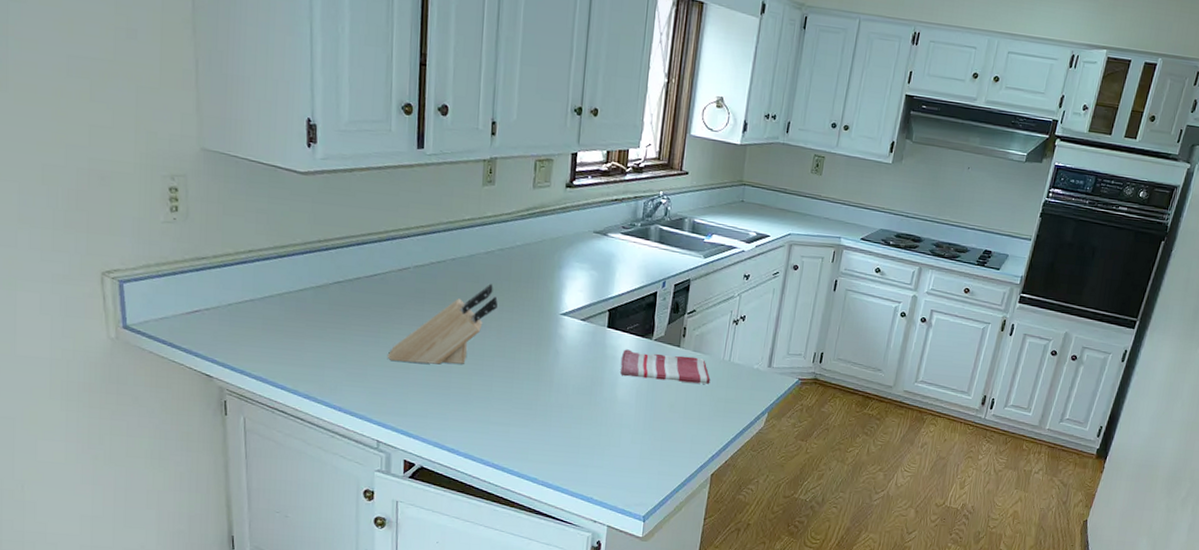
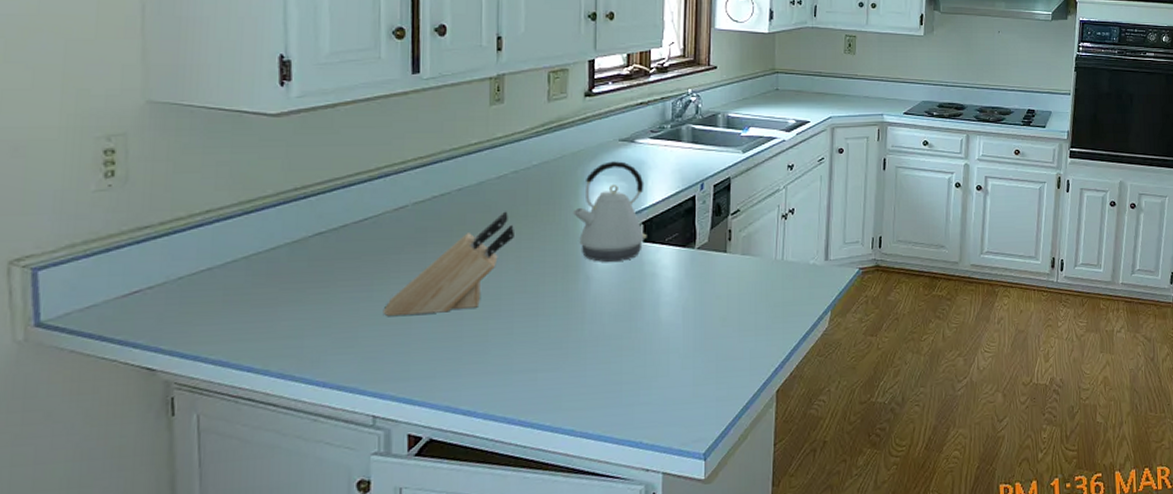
kettle: none [548,250,613,343] -> present [572,161,647,263]
dish towel: present [620,349,711,384] -> none [663,261,764,294]

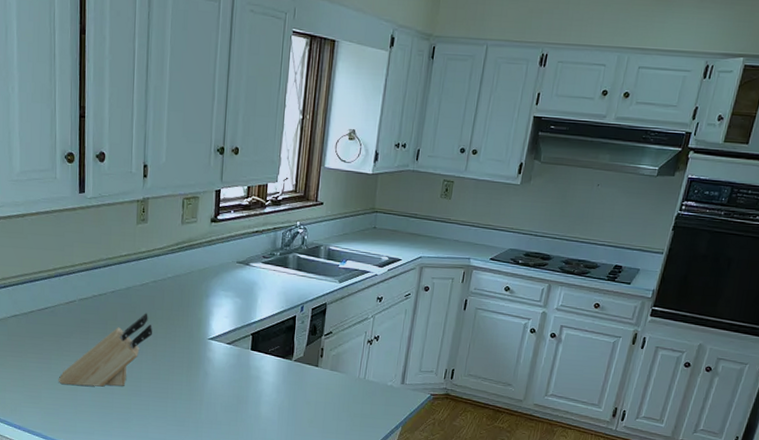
kettle: present [572,161,647,263] -> none [197,280,255,364]

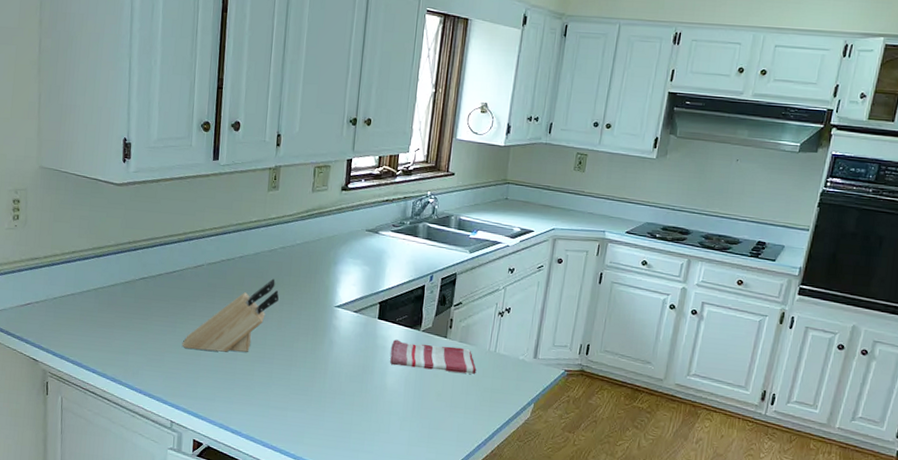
dish towel: none [264,369,347,401] -> present [390,339,477,374]

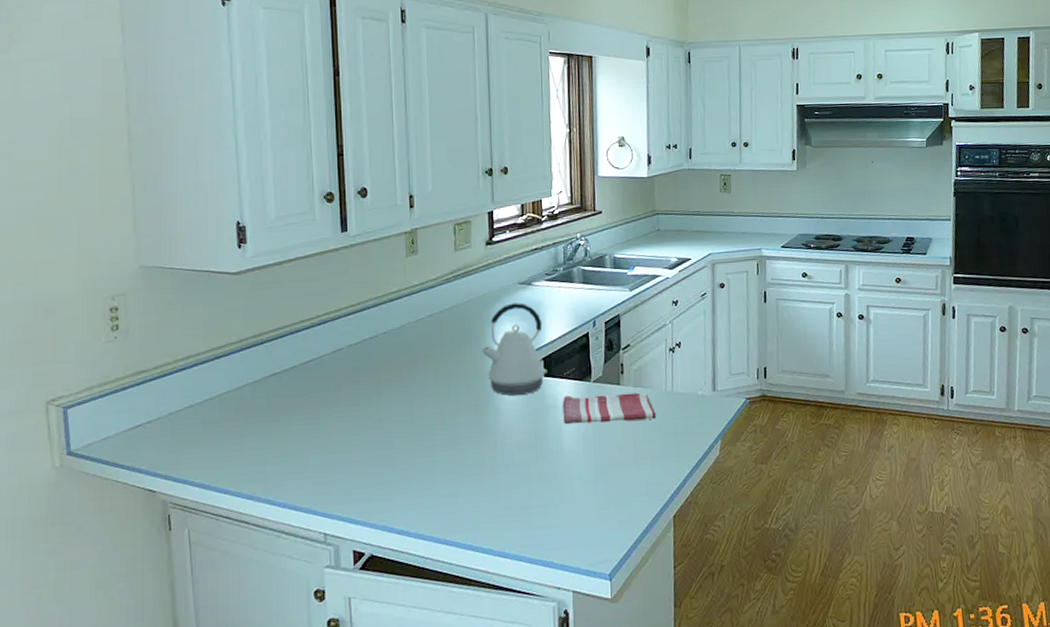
knife block: present [182,278,279,352] -> none [328,351,432,445]
kettle: none [324,247,383,333] -> present [481,303,547,397]

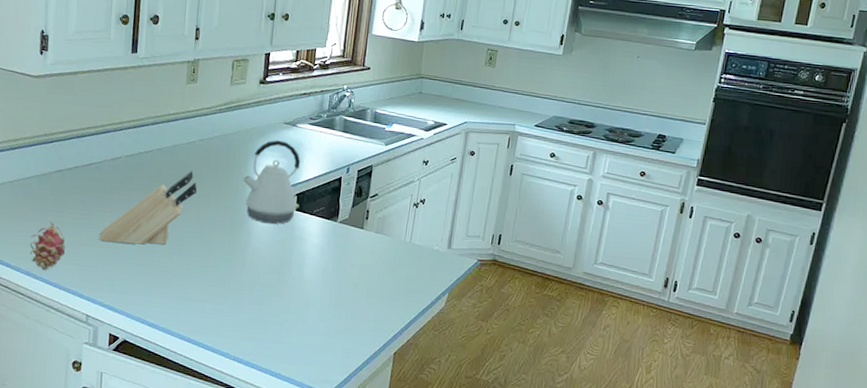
fruit: none [249,432,291,490] -> present [30,220,65,270]
knife block: none [328,351,432,445] -> present [98,171,197,245]
dish towel: present [563,392,656,425] -> none [307,231,393,265]

